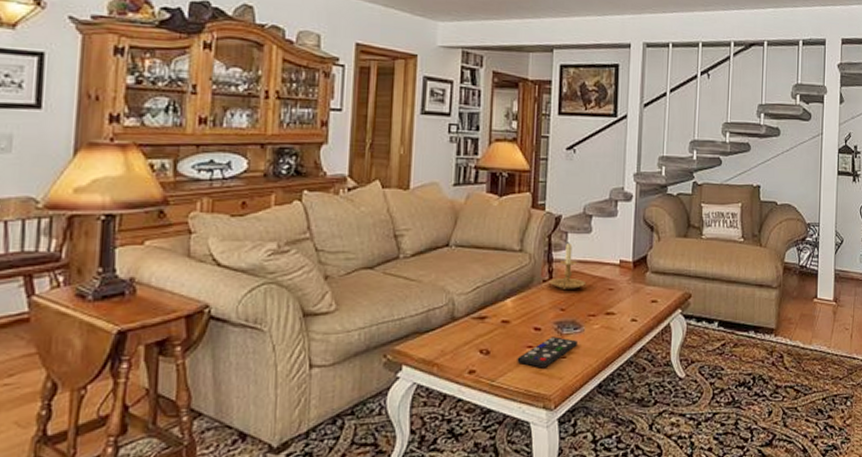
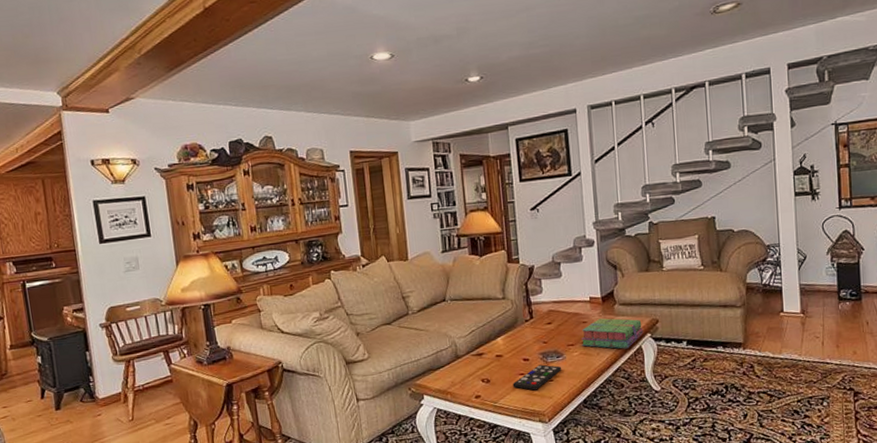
candle holder: present [549,242,587,289] -> none [531,287,563,326]
stack of books: none [603,287,674,325] -> present [580,318,644,349]

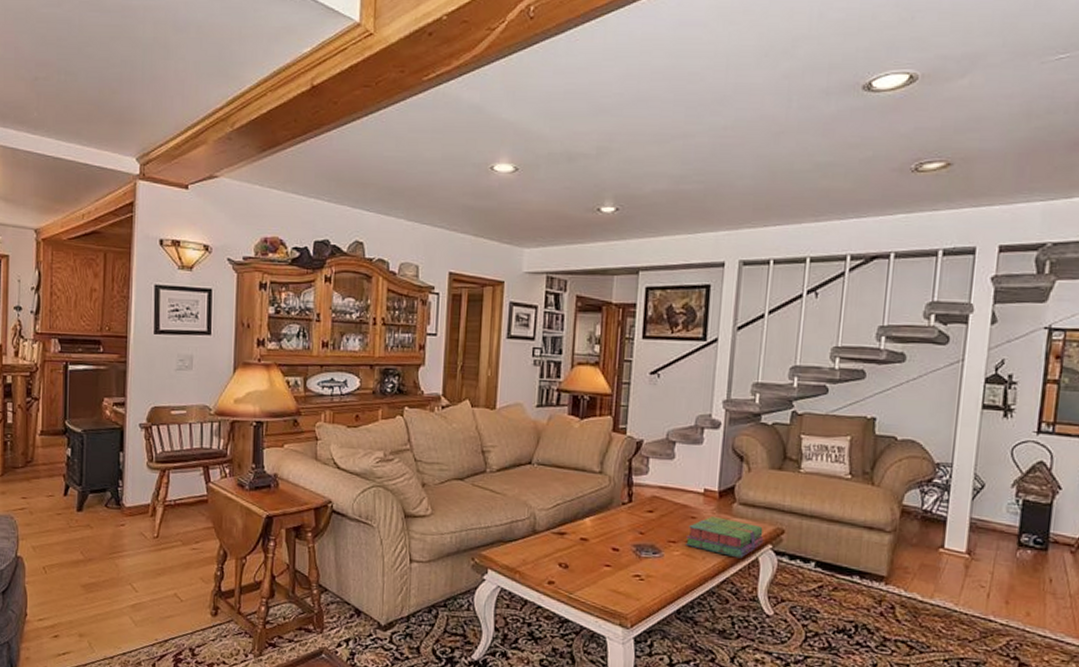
remote control: present [512,364,561,390] -> none [594,558,656,588]

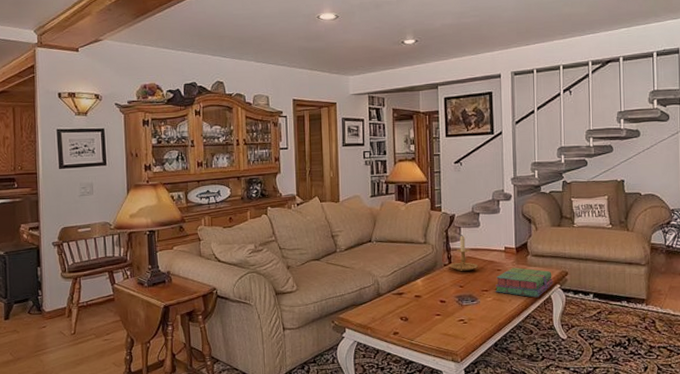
candle holder: none [629,467,668,514] -> present [449,235,479,271]

